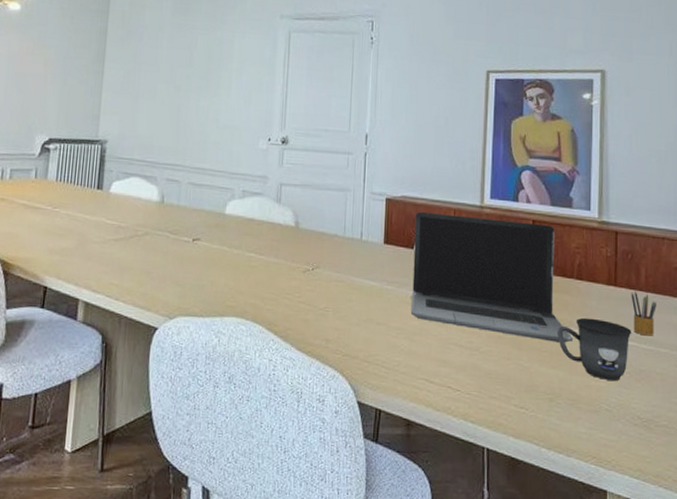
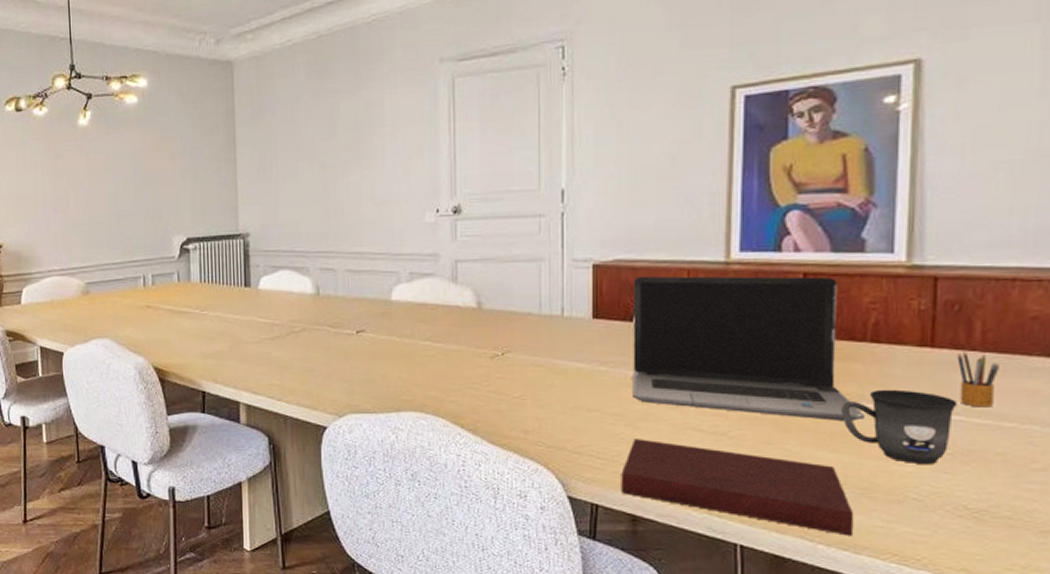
notebook: none [399,350,567,441] -> present [621,439,854,536]

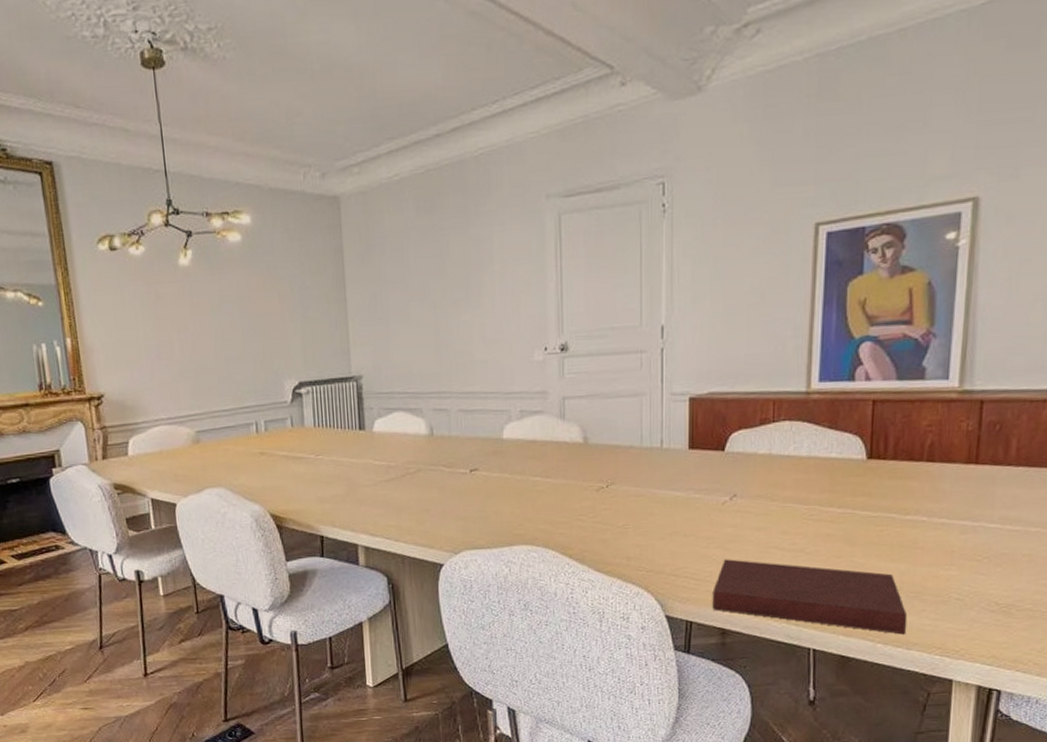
laptop computer: present [633,276,864,421] -> none [724,403,919,534]
mug: present [840,389,958,465] -> none [899,503,995,569]
pencil box: present [957,351,999,407] -> none [996,466,1029,516]

